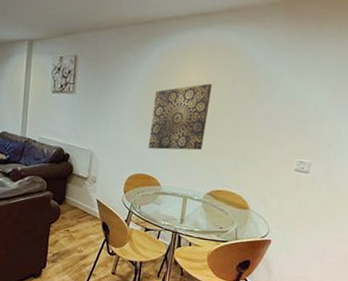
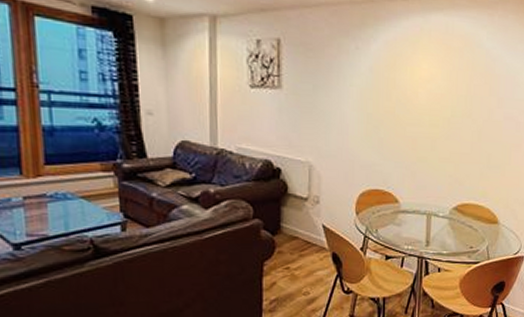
wall art: present [148,83,212,150] -> none [380,78,448,159]

